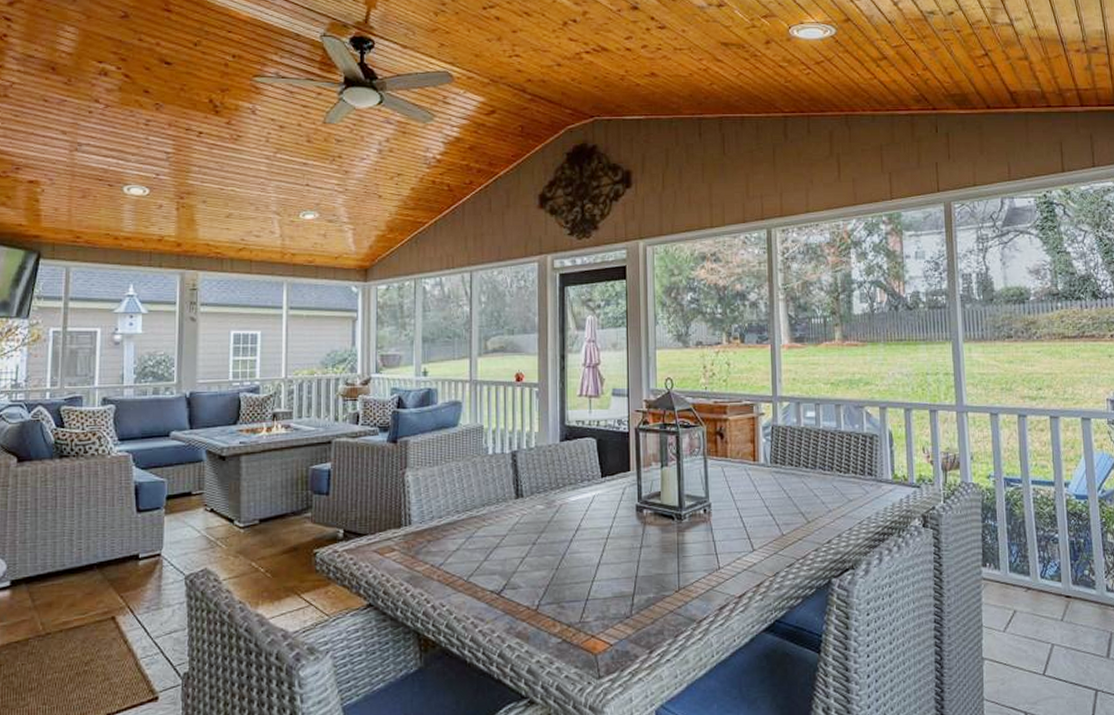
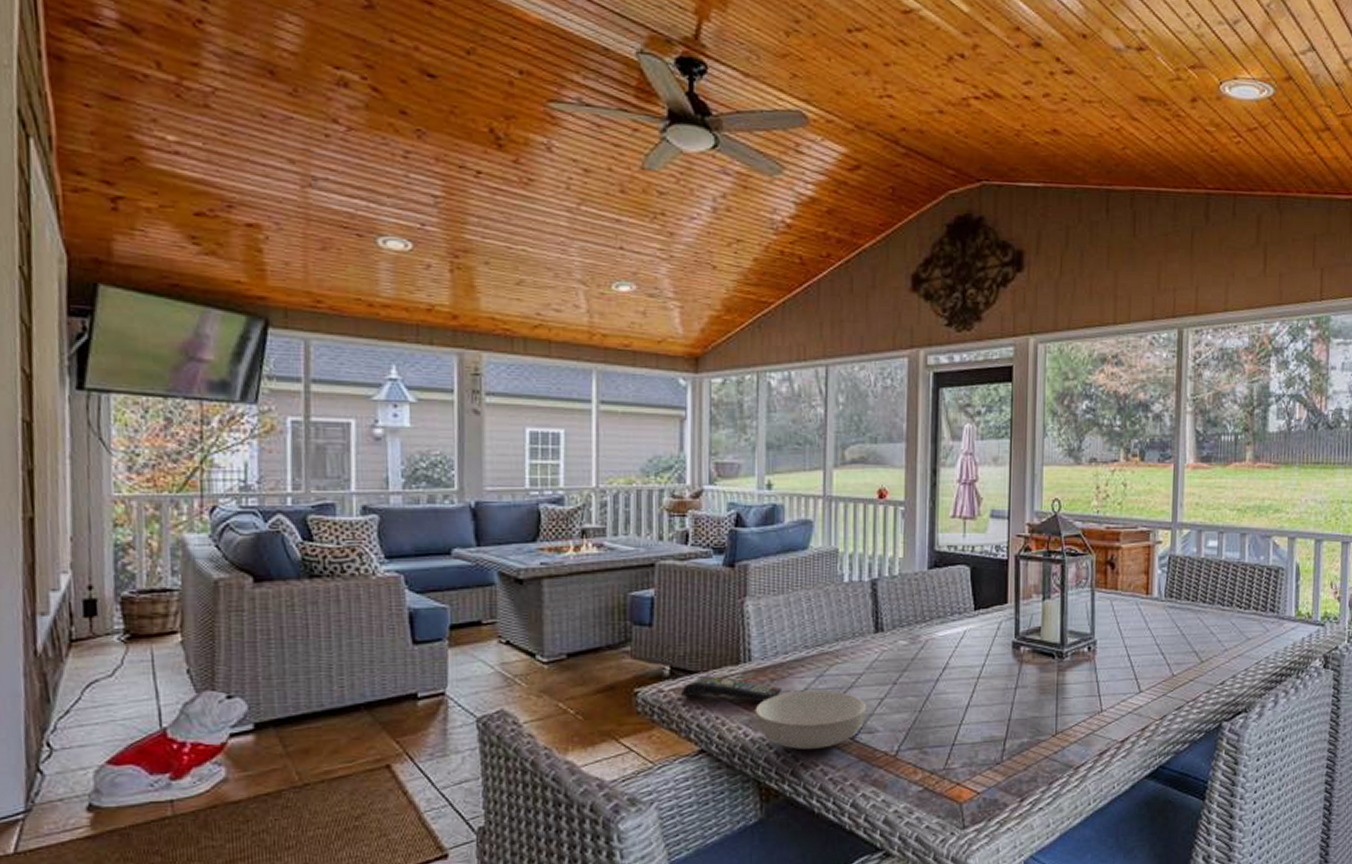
remote control: none [353,538,438,562] -> present [681,676,783,703]
serving bowl: none [414,550,511,605] -> present [755,690,867,750]

